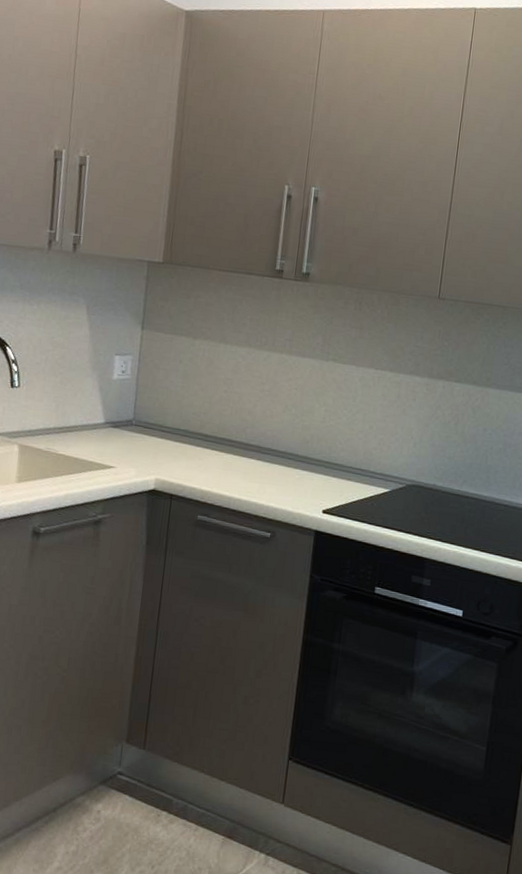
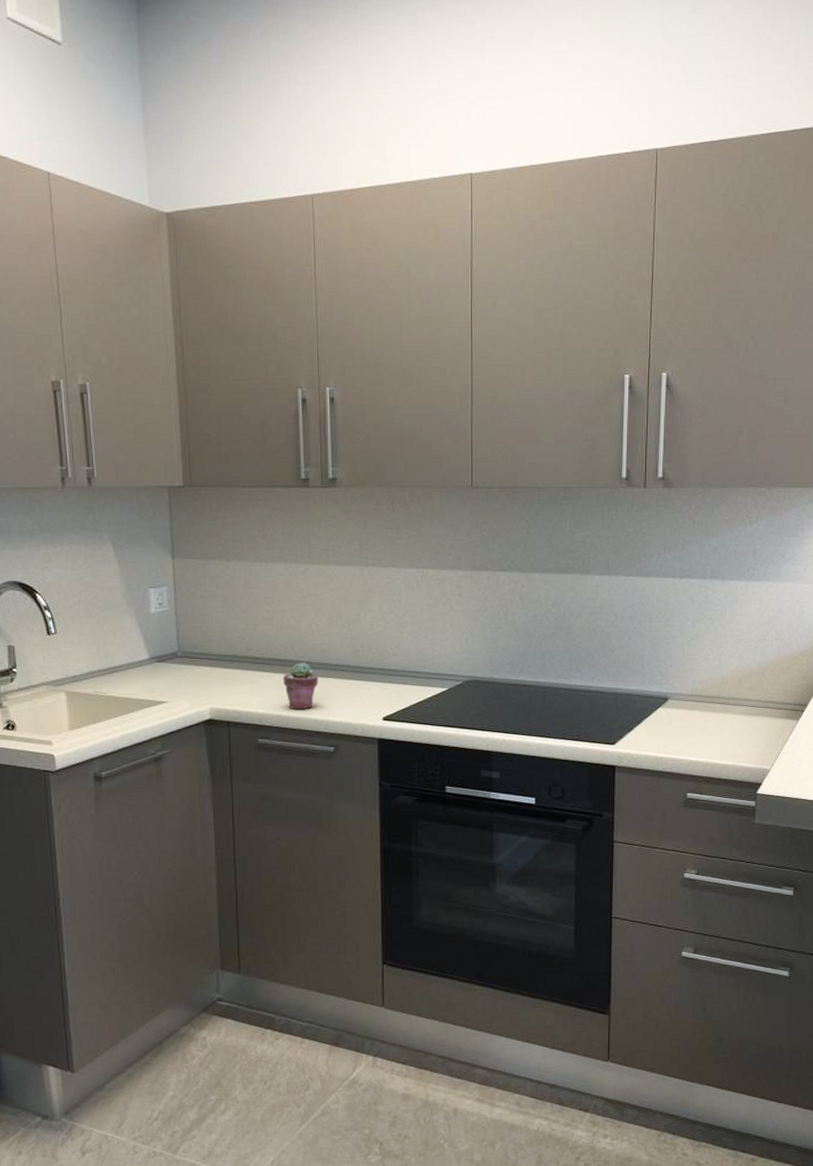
potted succulent: none [230,445,265,492] -> present [283,662,318,710]

